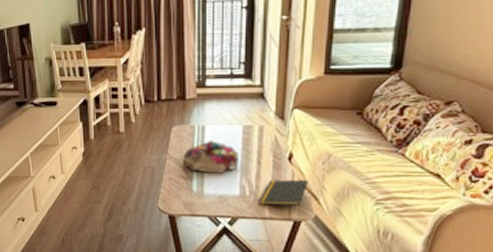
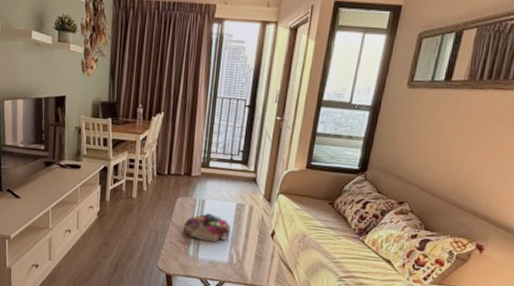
notepad: present [258,179,308,206] -> none [242,252,286,276]

